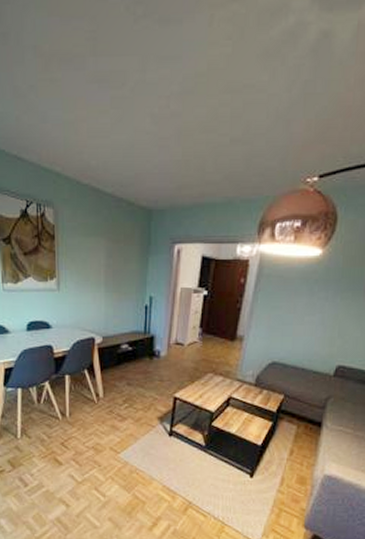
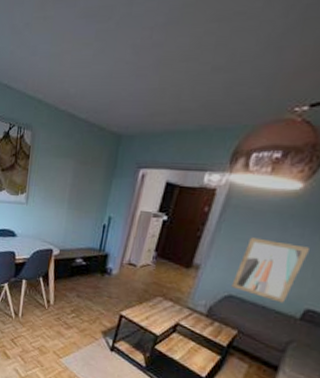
wall art: none [273,304,334,363] -> present [231,237,310,303]

